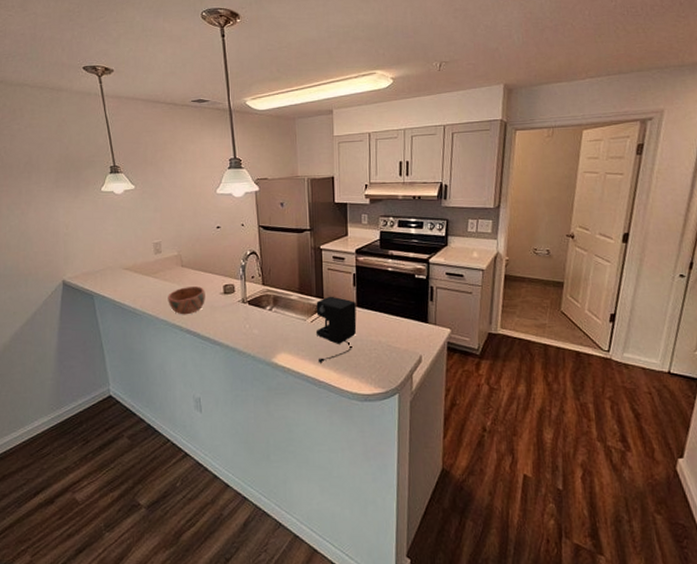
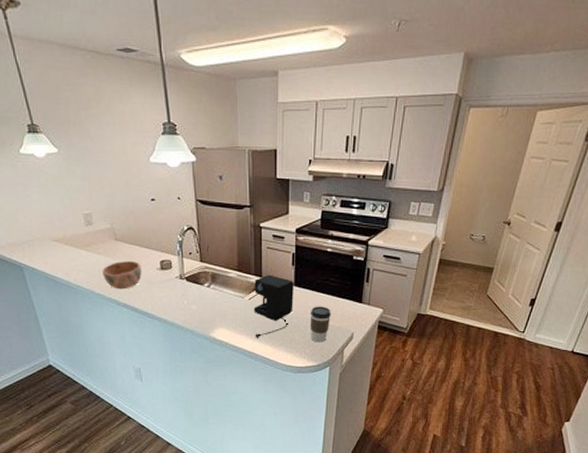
coffee cup: none [374,327,396,367] -> present [310,306,331,343]

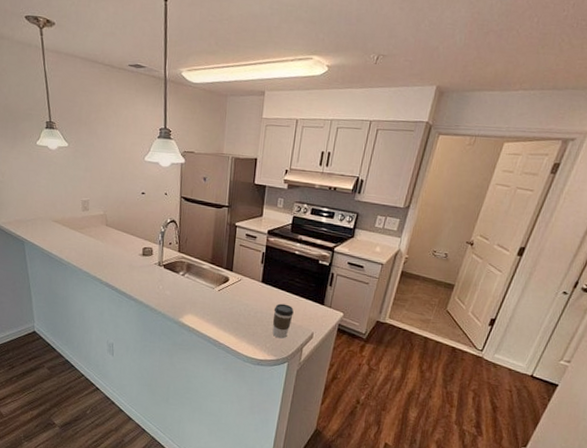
bowl: present [102,261,142,290] -> none [91,244,126,270]
coffee maker: present [253,274,294,338] -> none [220,269,261,328]

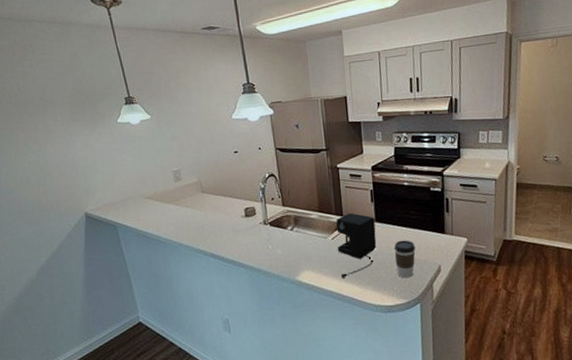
coffee maker: none [220,269,261,328] -> present [336,213,377,278]

